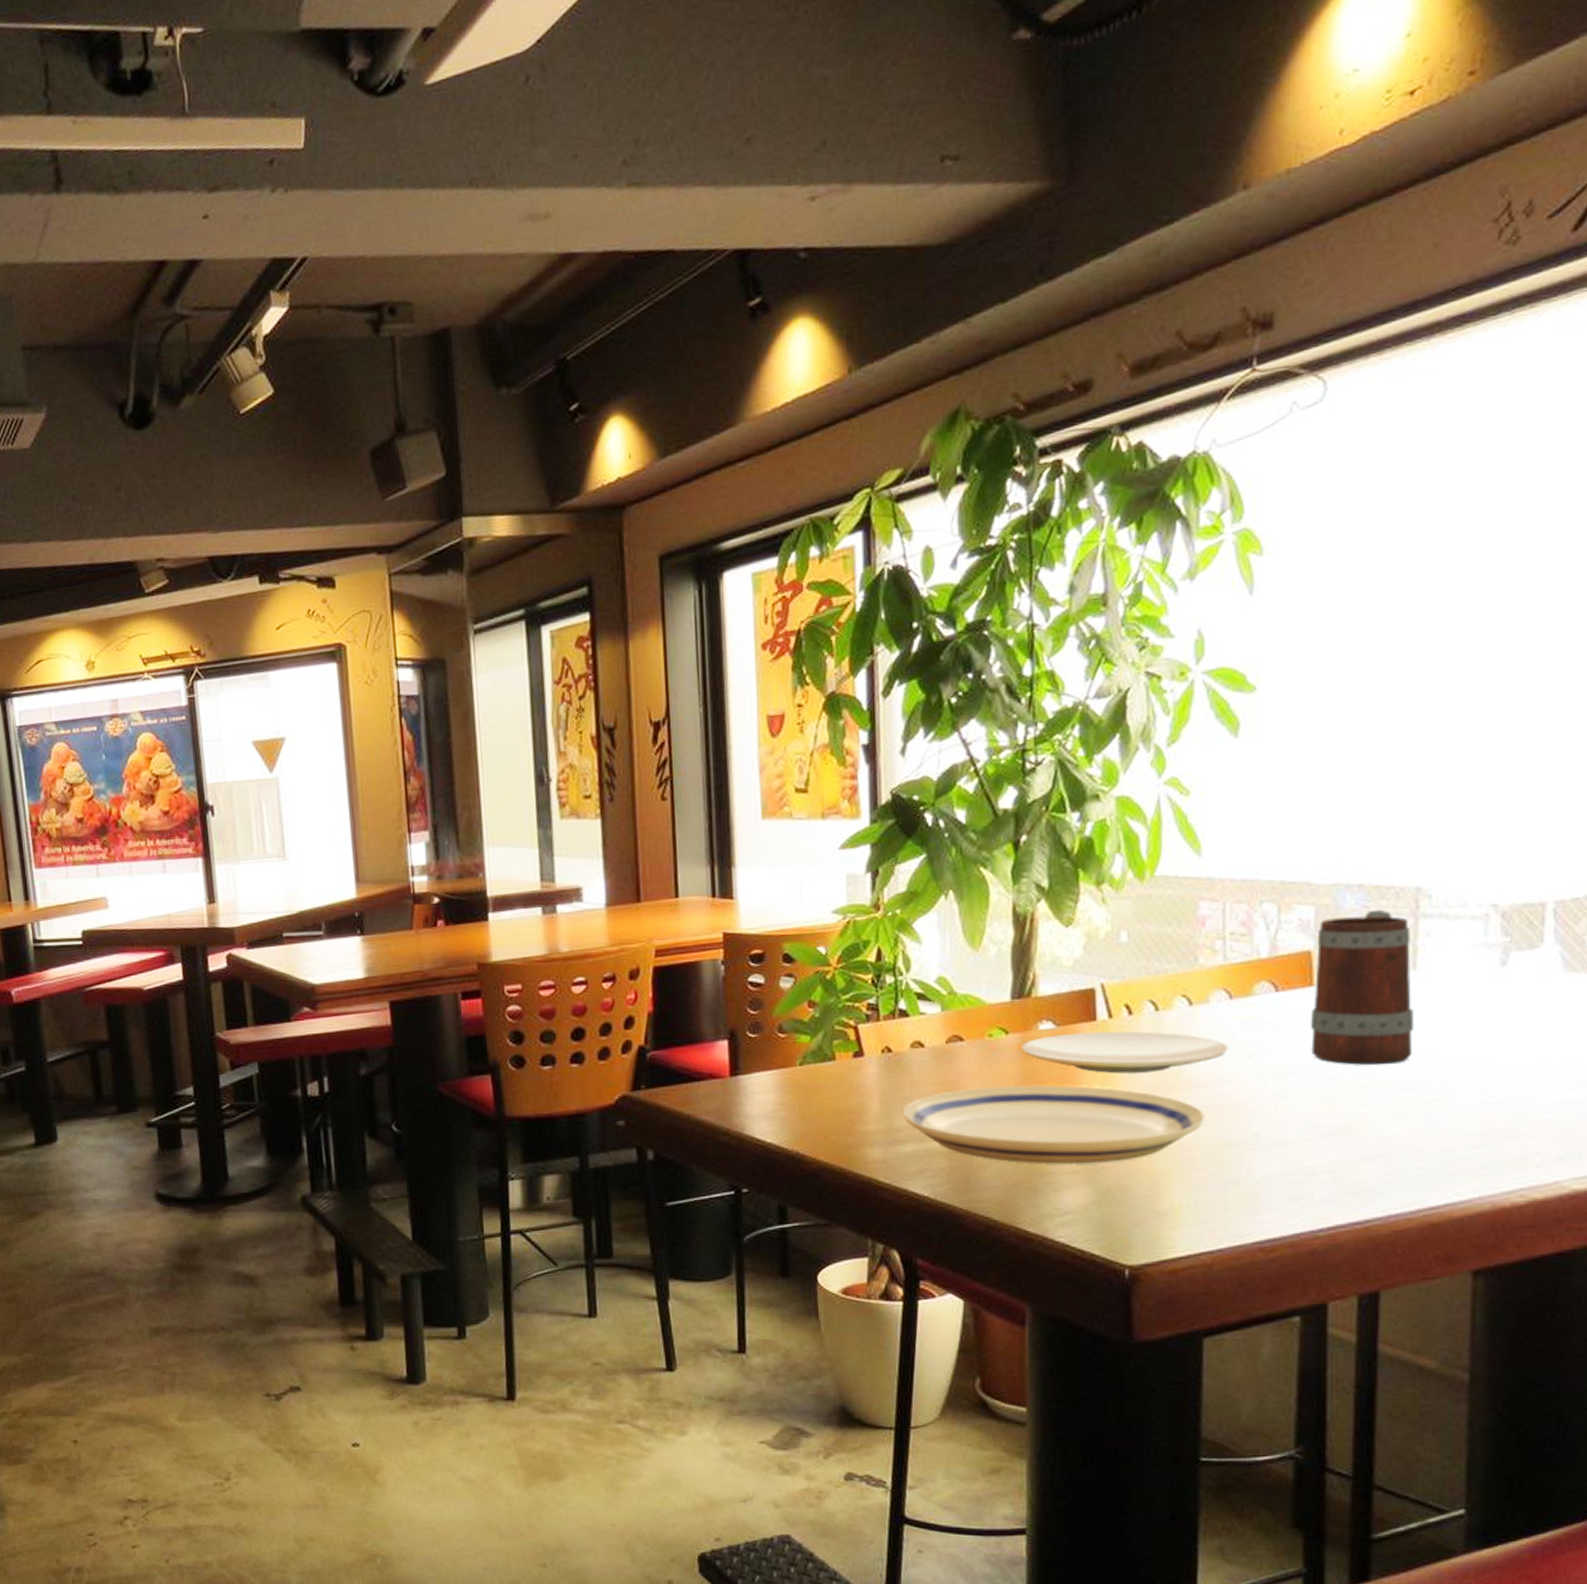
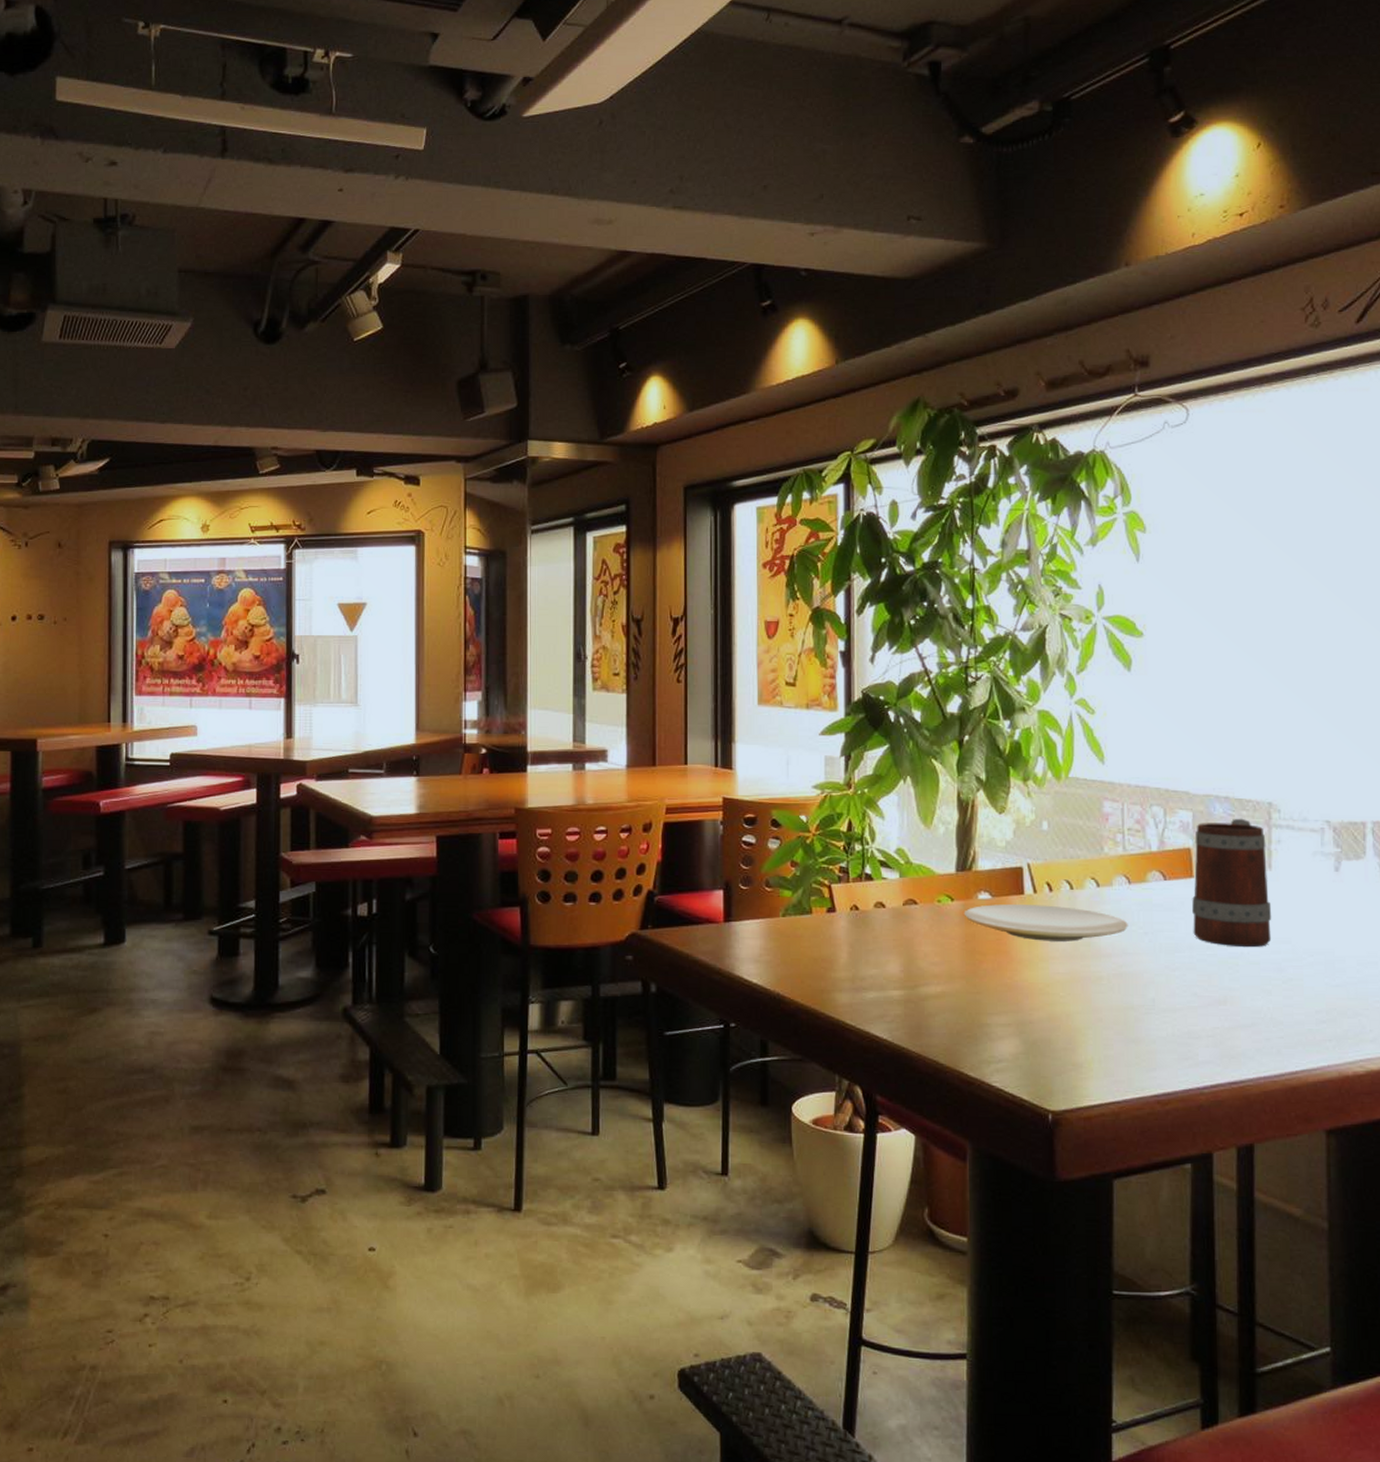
plate: present [902,1085,1205,1164] -> none [866,946,1111,1017]

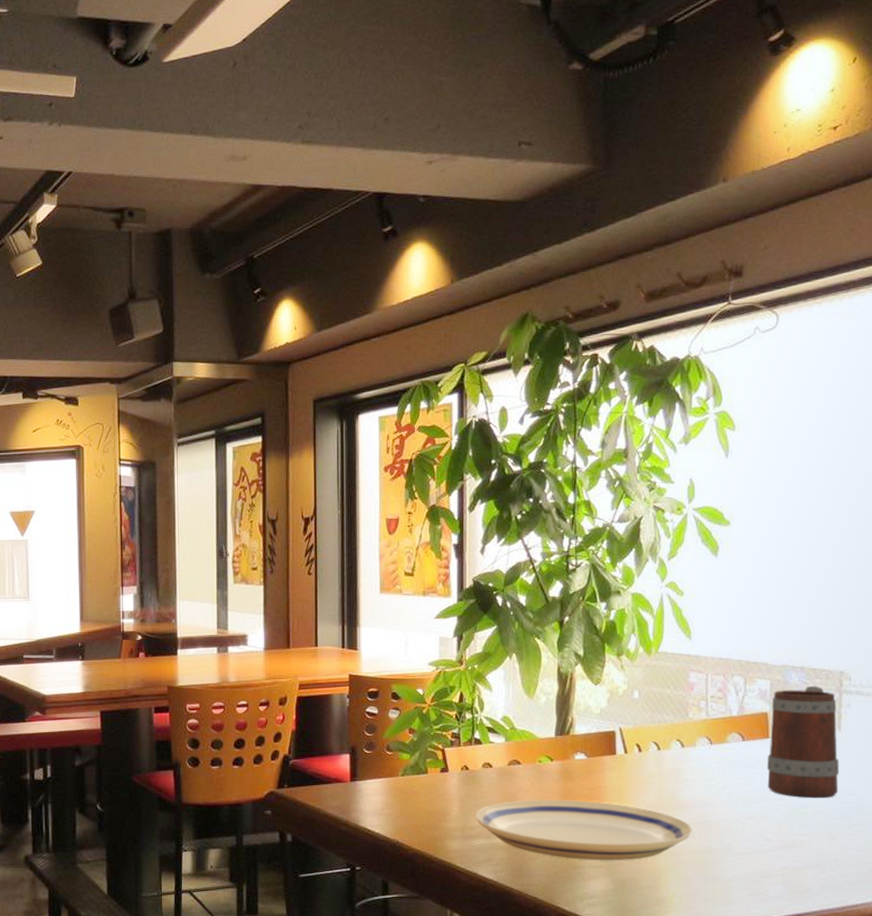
plate: none [866,946,1111,1017] -> present [475,800,692,860]
plate: present [963,904,1128,941] -> none [562,764,709,795]

